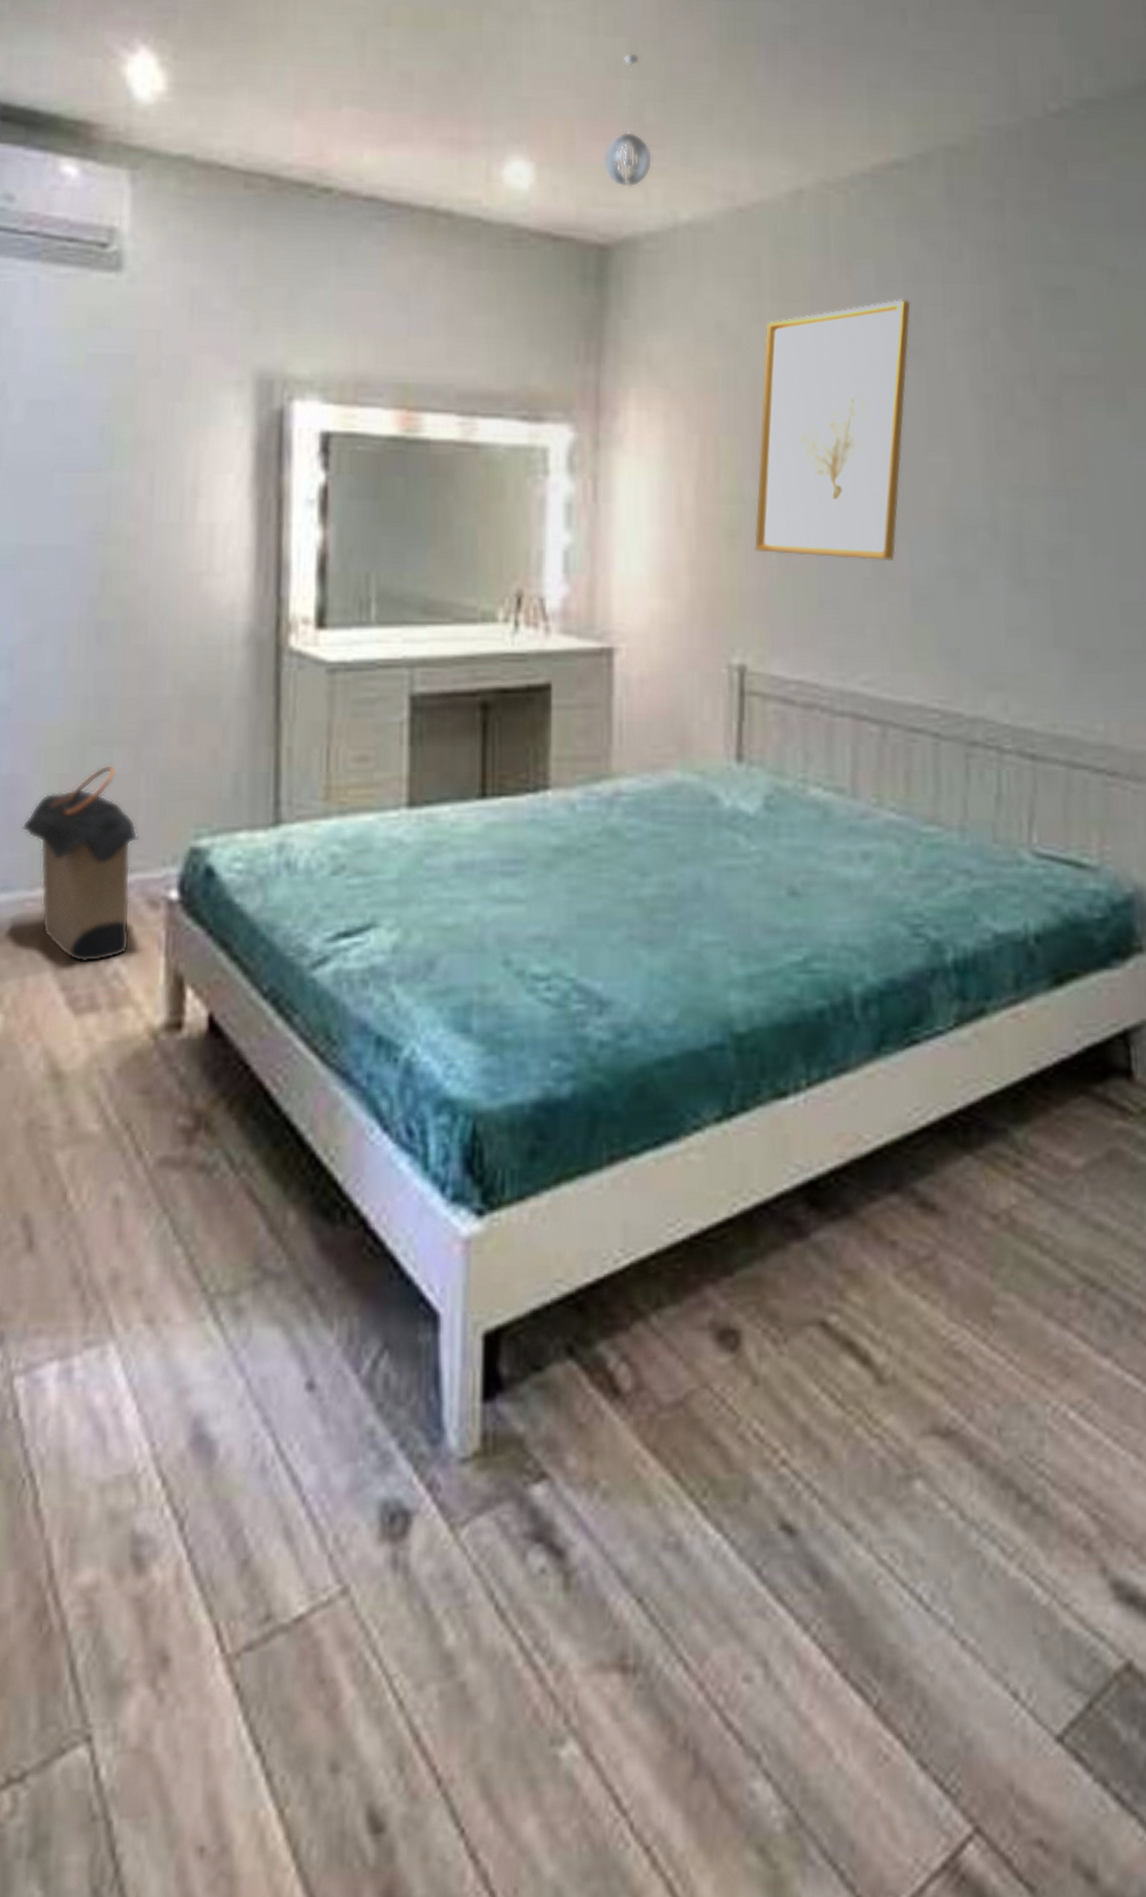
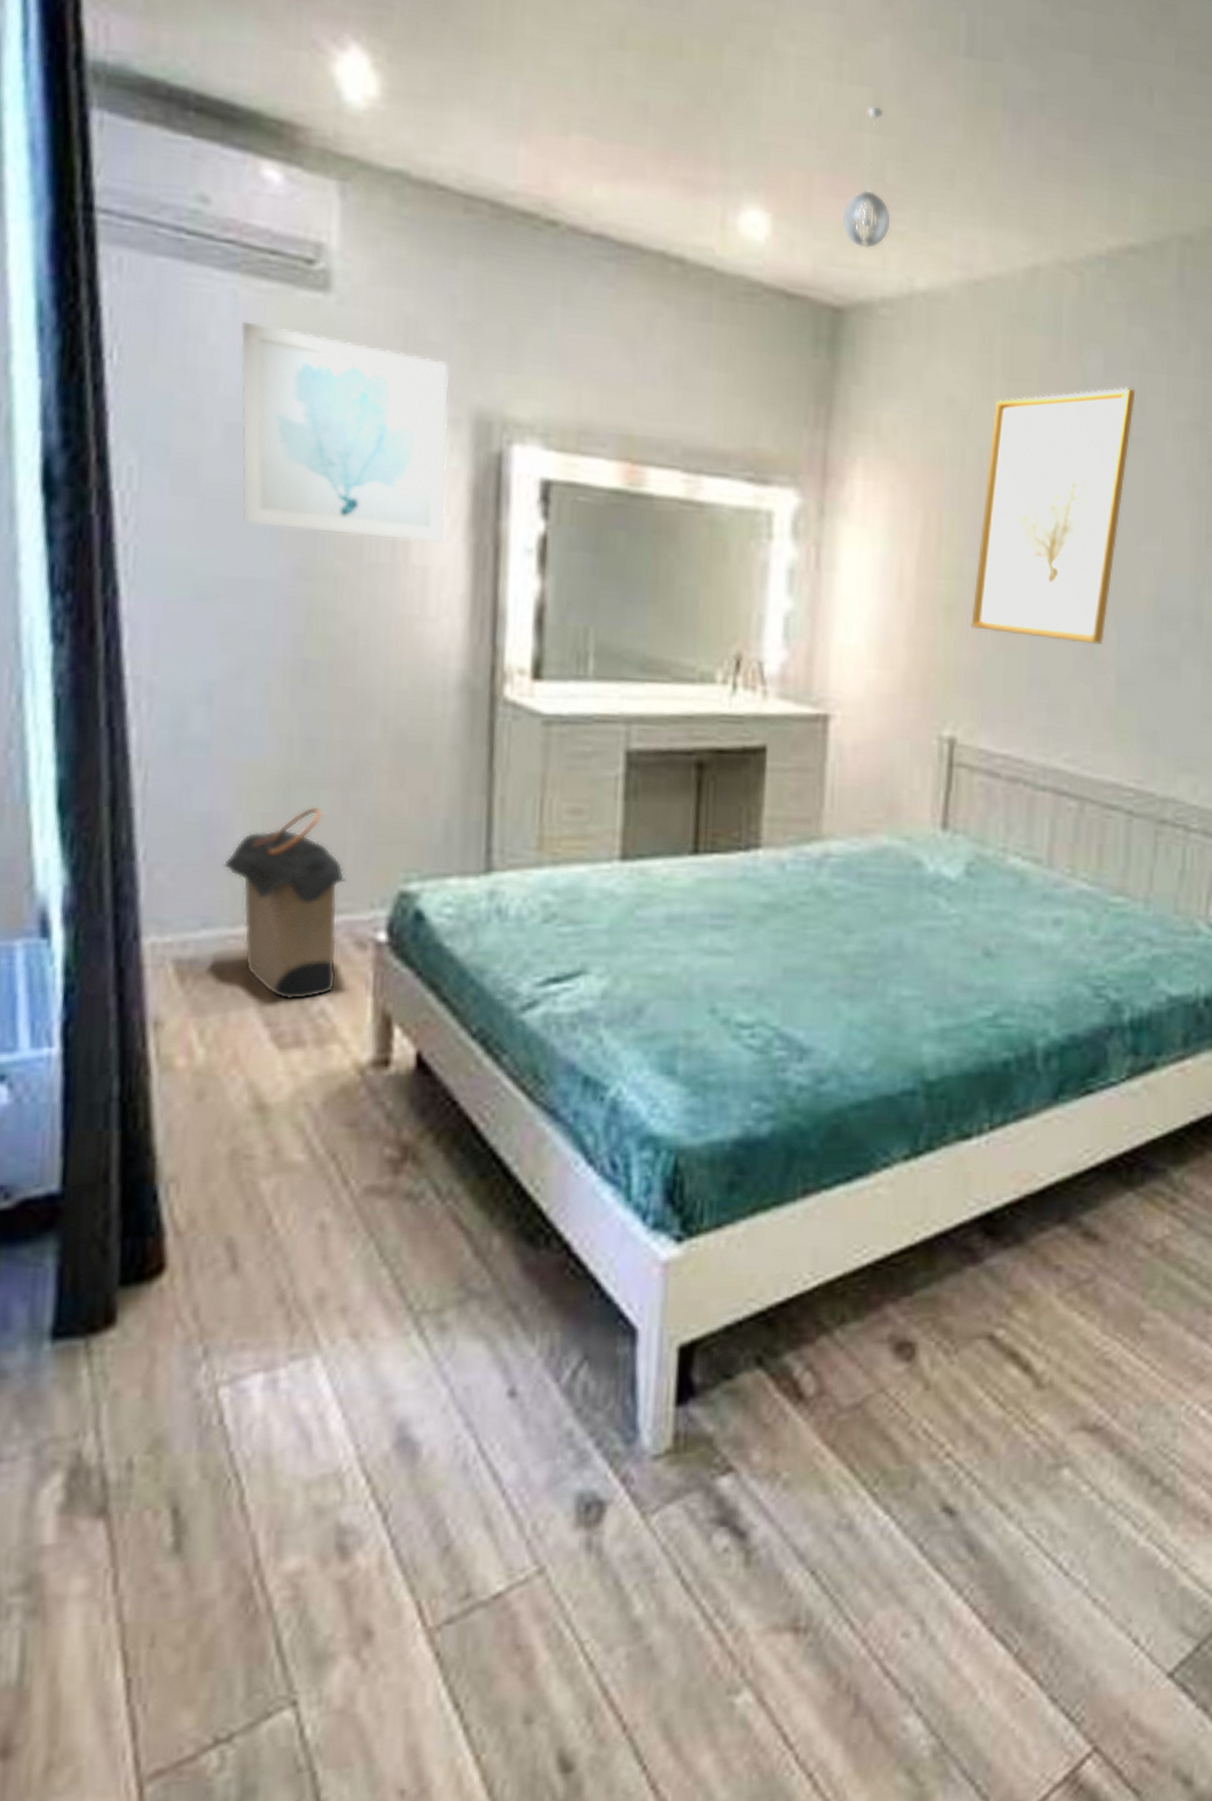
wall art: none [41,305,232,500] -> present [241,321,449,544]

